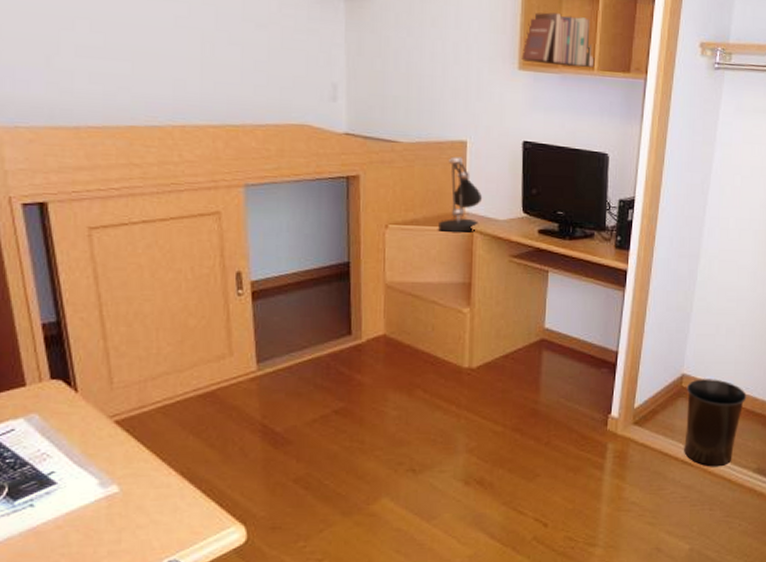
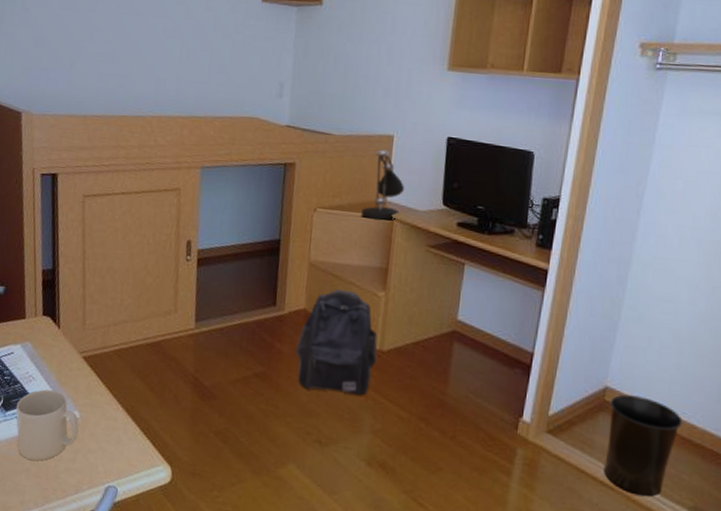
mug: none [28,465,121,552] -> present [15,389,79,461]
backpack: none [379,310,467,419] -> present [296,289,378,396]
books: present [521,12,595,68] -> none [451,17,525,69]

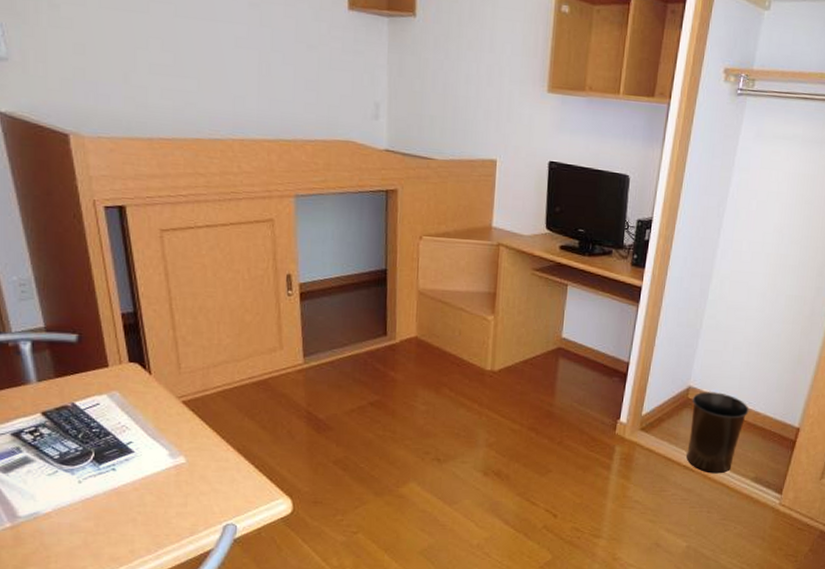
mug: present [15,389,79,461] -> none [111,437,187,510]
backpack: present [296,289,378,396] -> none [410,316,489,414]
desk lamp: present [361,149,405,221] -> none [468,174,510,247]

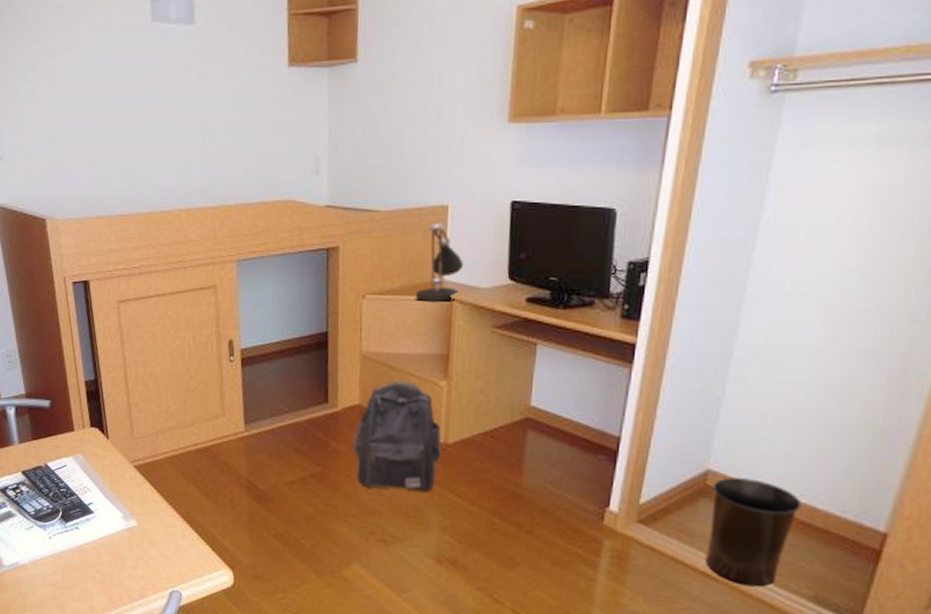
backpack: none [410,316,489,414] -> present [353,381,442,492]
desk lamp: none [468,174,510,247] -> present [416,222,464,303]

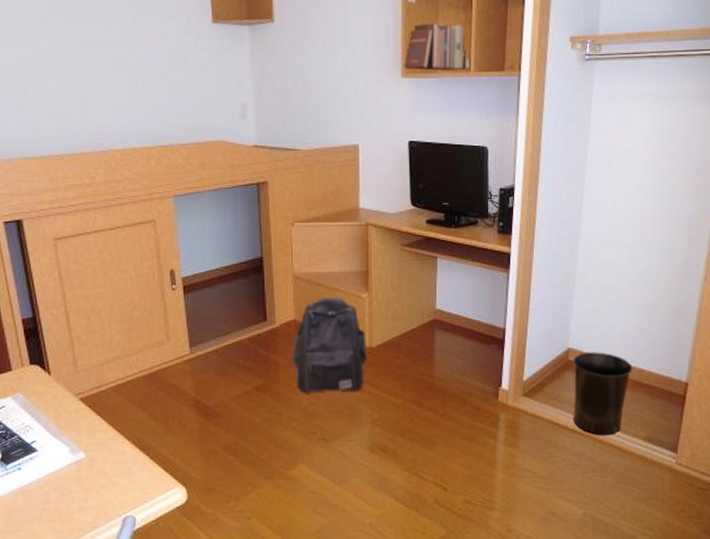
desk lamp: present [416,222,464,303] -> none [337,159,375,227]
books: none [512,53,602,113] -> present [404,23,471,71]

